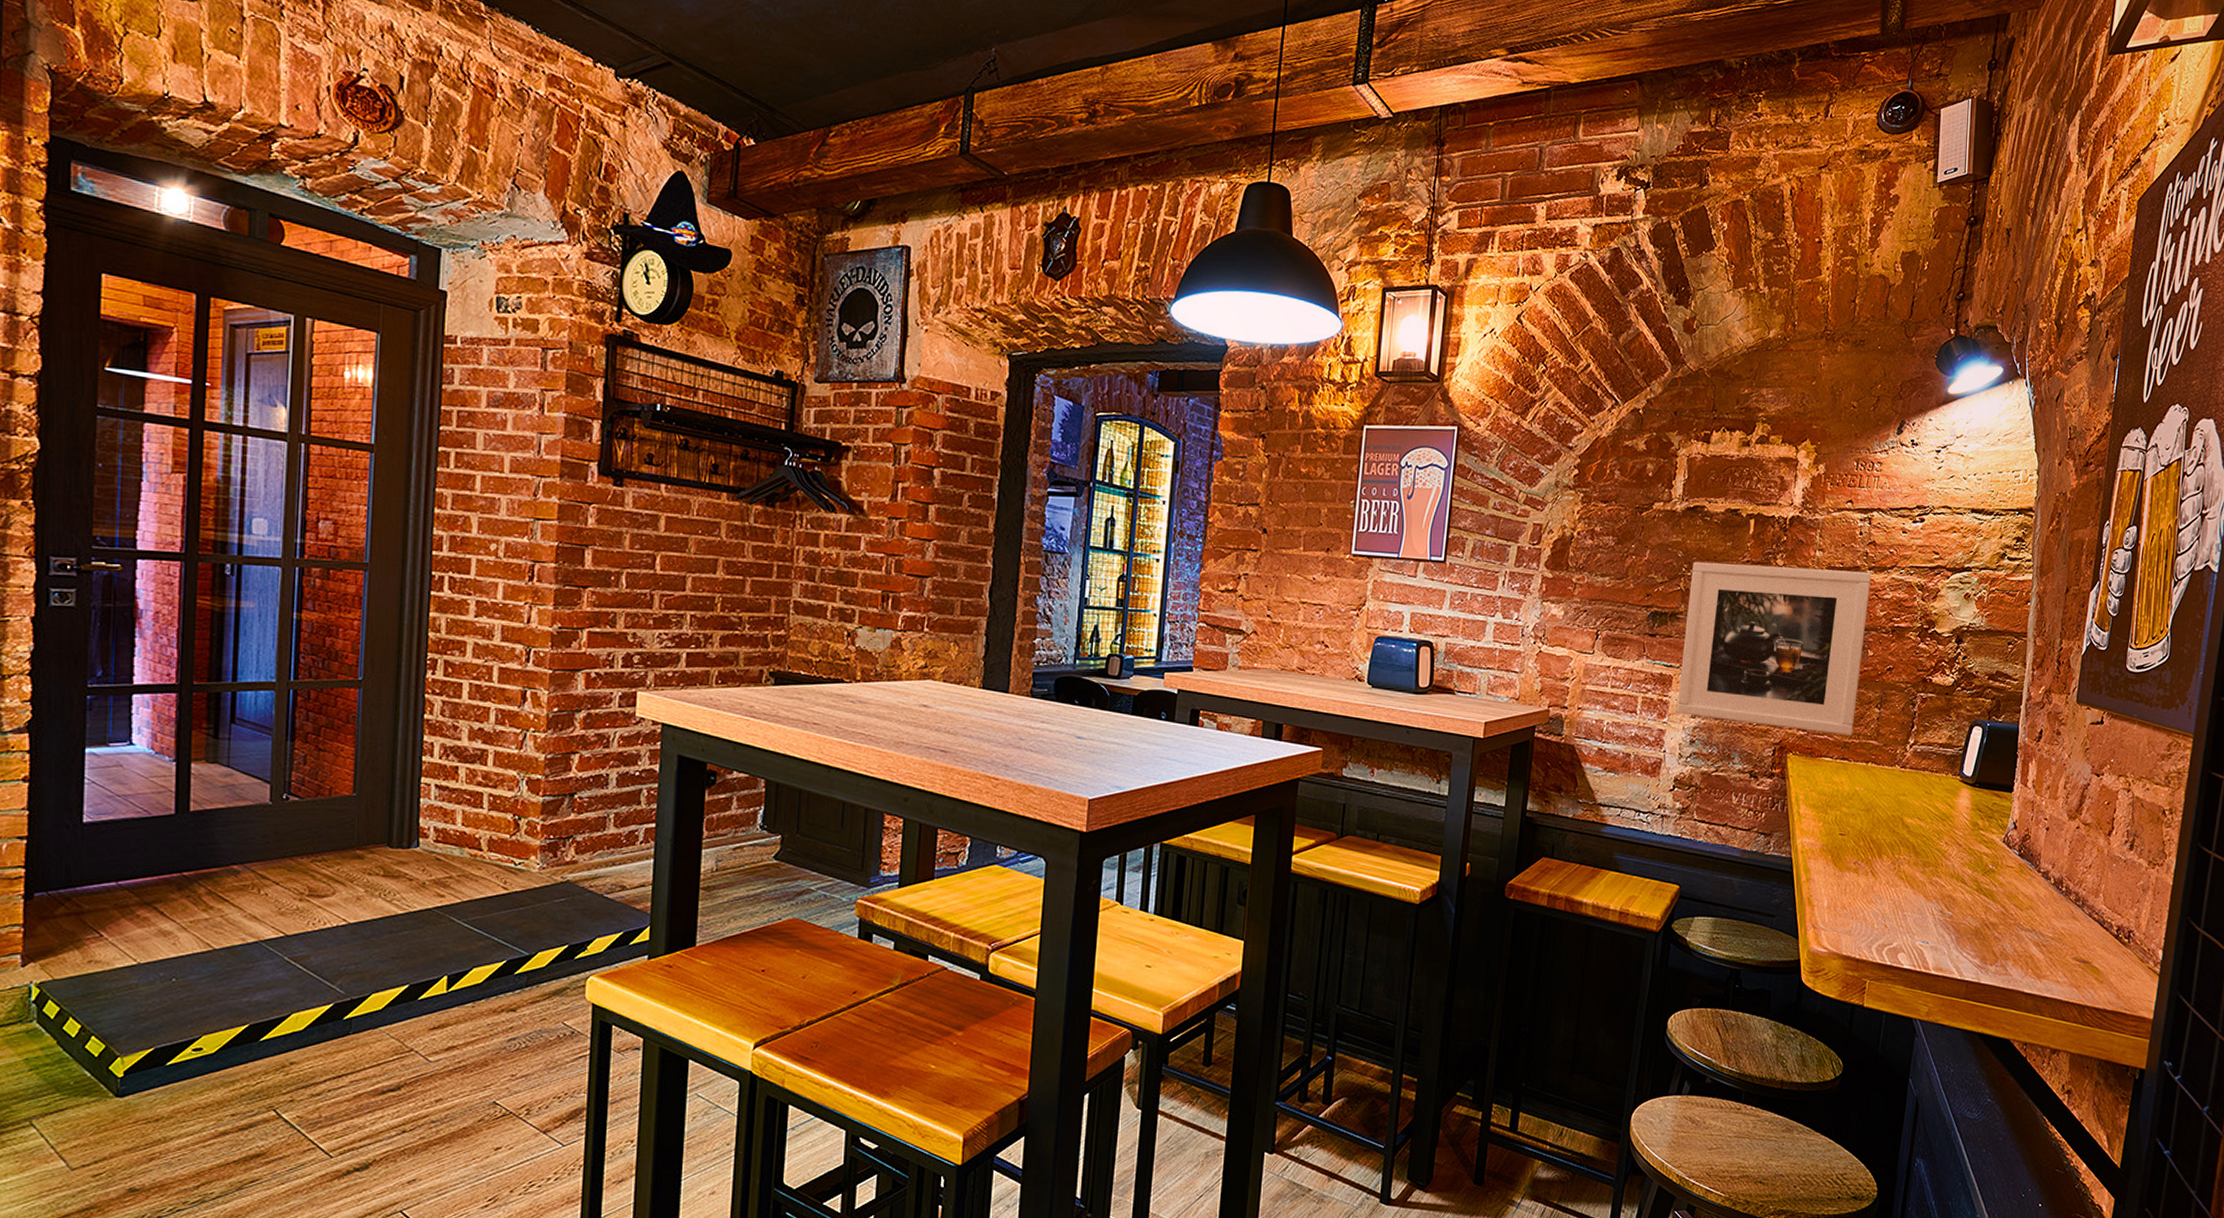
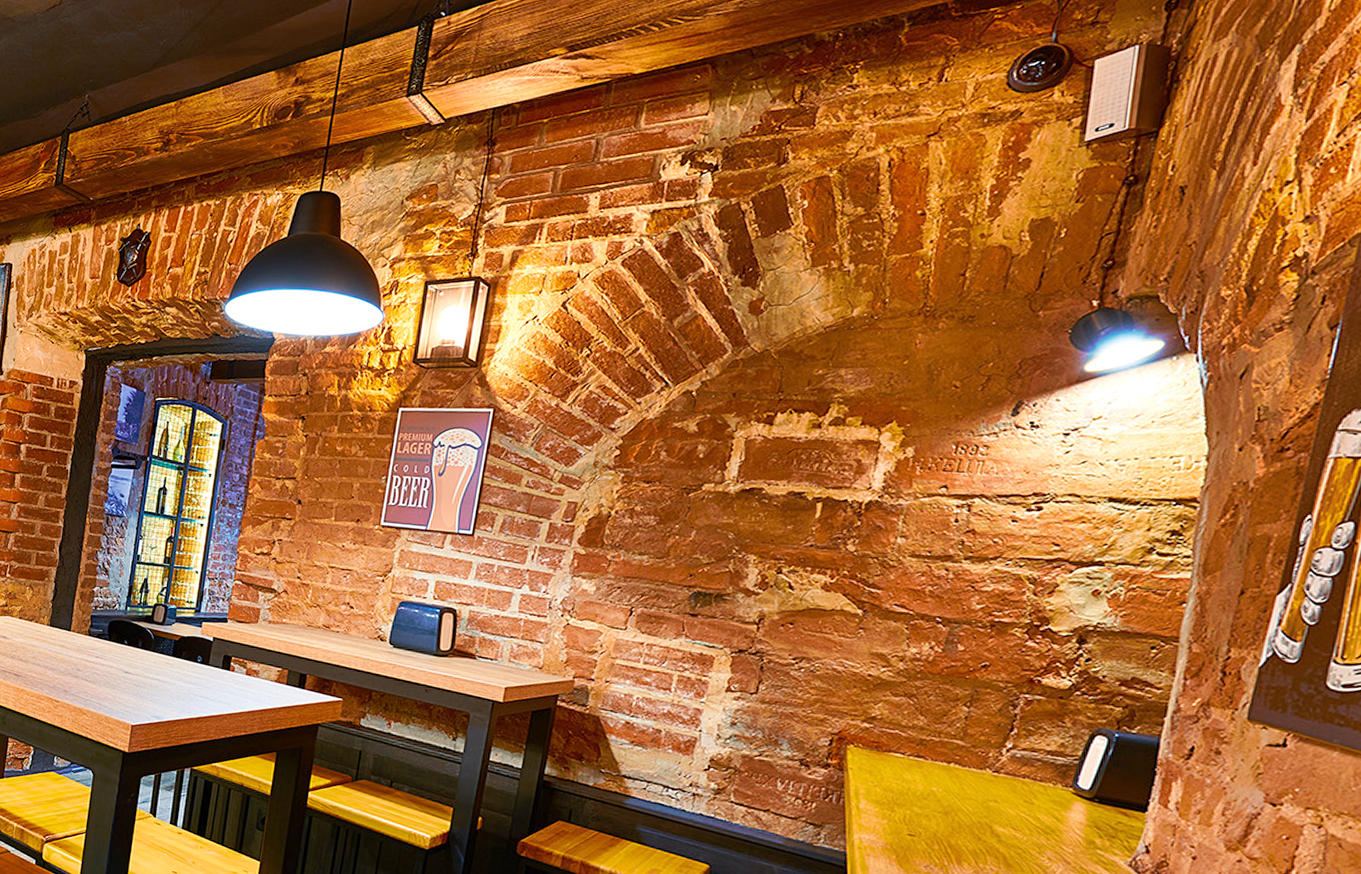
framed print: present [1677,561,1872,736] -> none [717,543,968,733]

